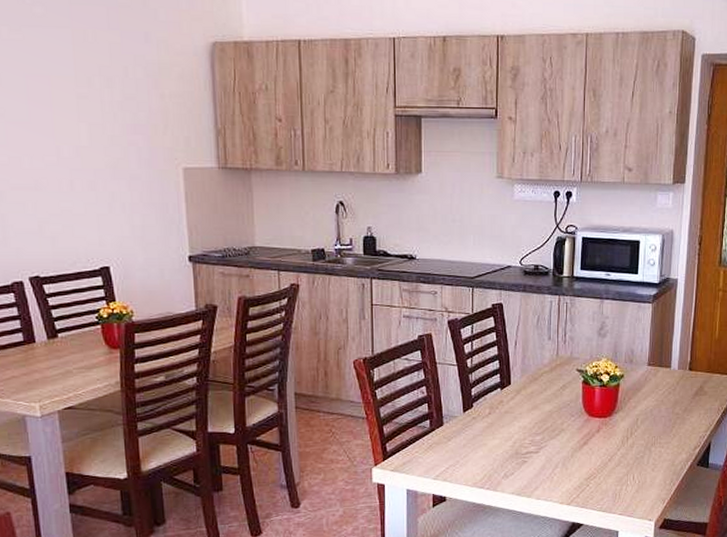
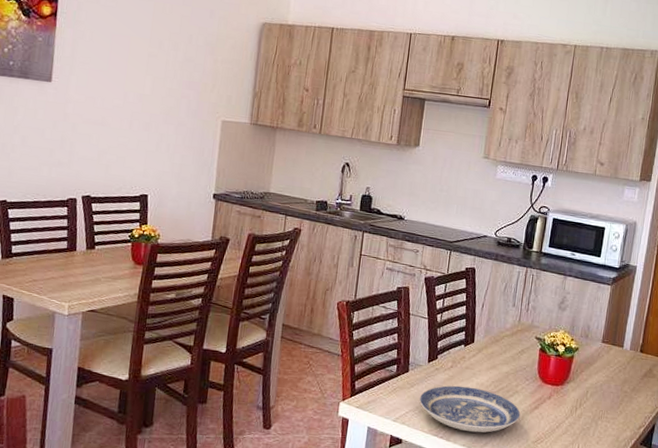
plate: none [459,432,569,479] -> present [419,385,521,433]

